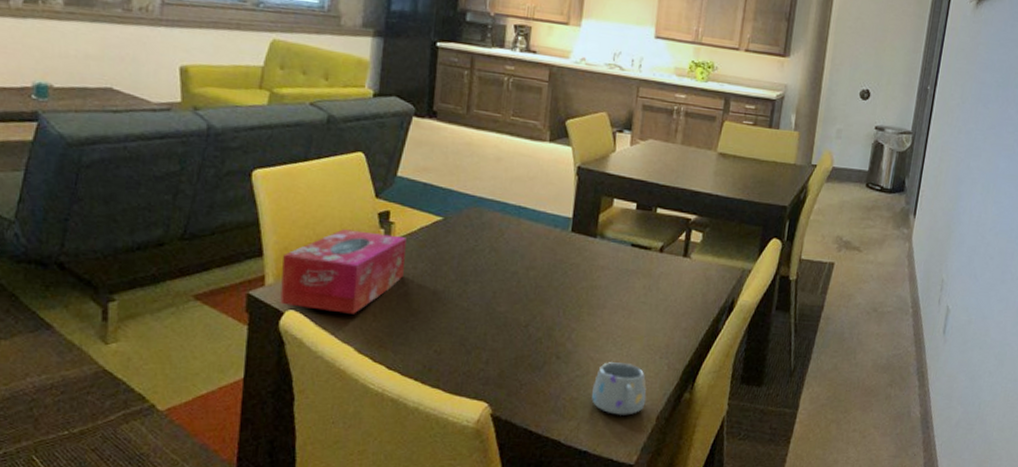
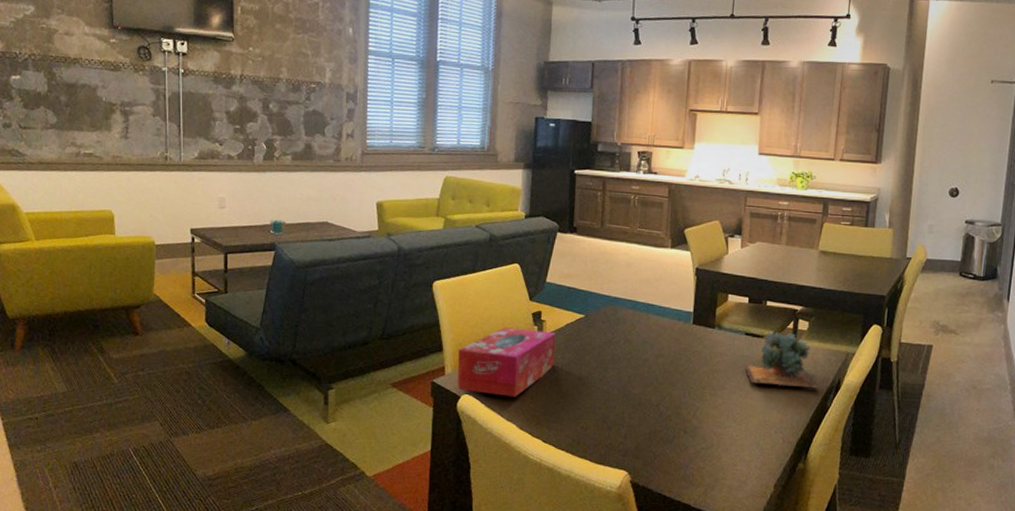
mug: present [591,362,647,415] -> none [715,436,765,483]
succulent plant: none [627,243,711,308] -> present [743,331,820,388]

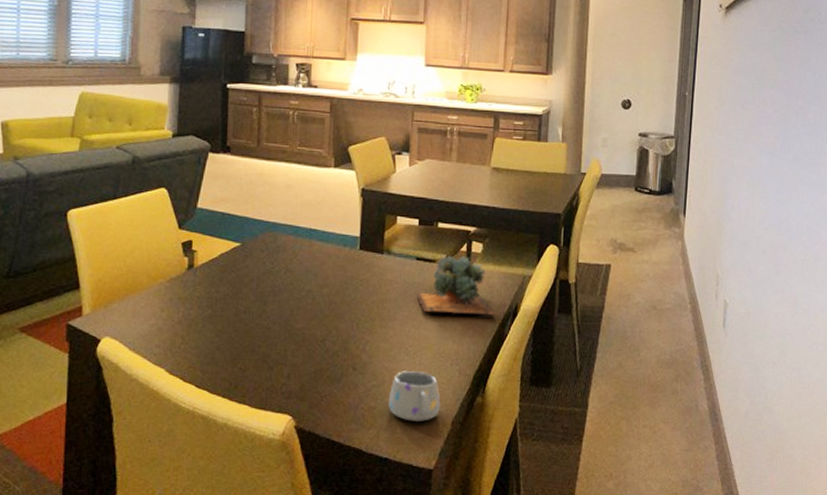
tissue box: present [457,327,555,397] -> none [97,259,208,338]
mug: none [715,436,765,483] -> present [388,371,441,422]

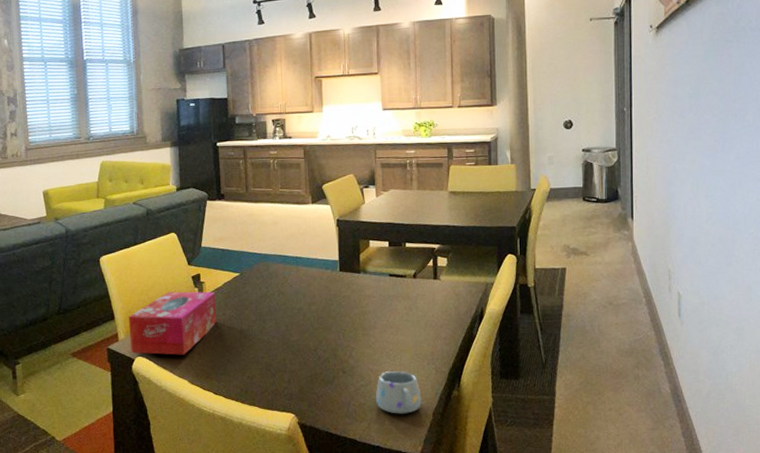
tissue box: none [97,259,208,338] -> present [129,291,216,355]
succulent plant: present [415,255,496,315] -> none [391,270,464,321]

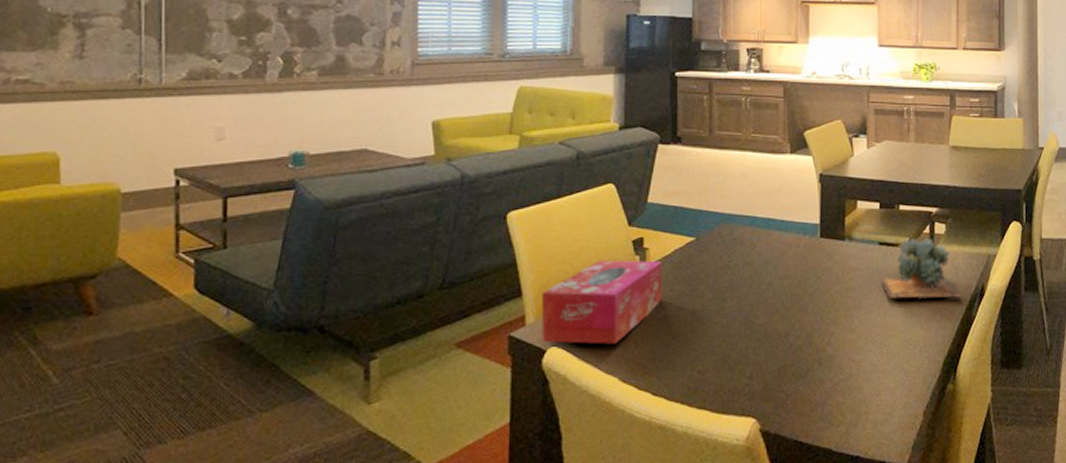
mug: present [375,371,422,414] -> none [856,361,911,415]
succulent plant: none [391,270,464,321] -> present [879,238,963,300]

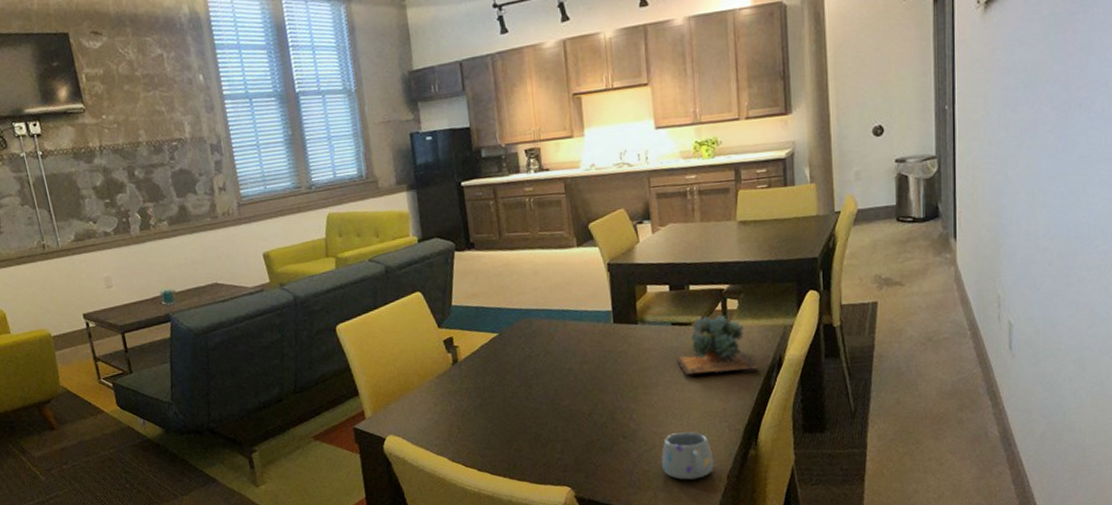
tissue box: present [542,260,662,344] -> none [375,357,475,432]
mug: none [856,361,911,415] -> present [661,431,714,480]

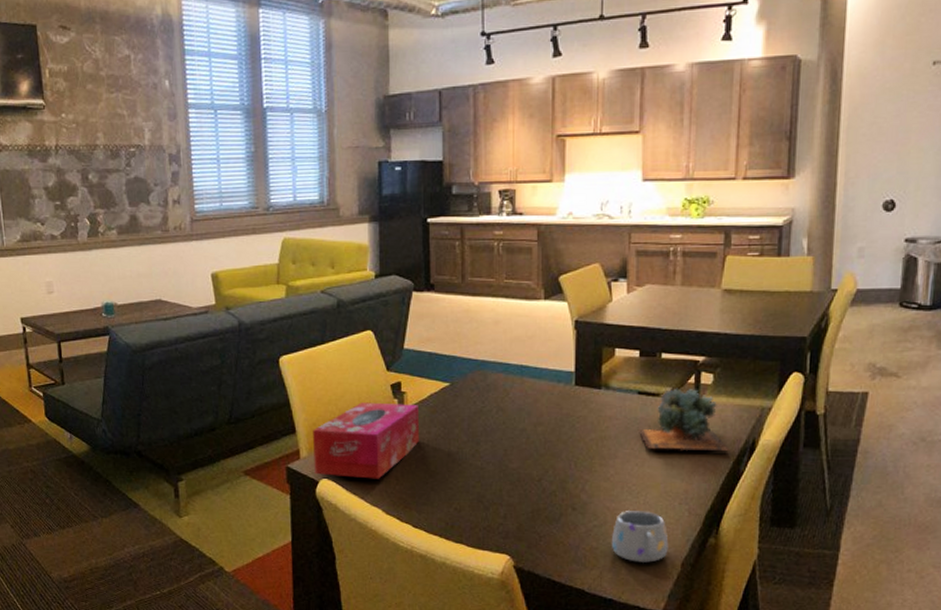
tissue box: none [375,357,475,432] -> present [313,402,419,479]

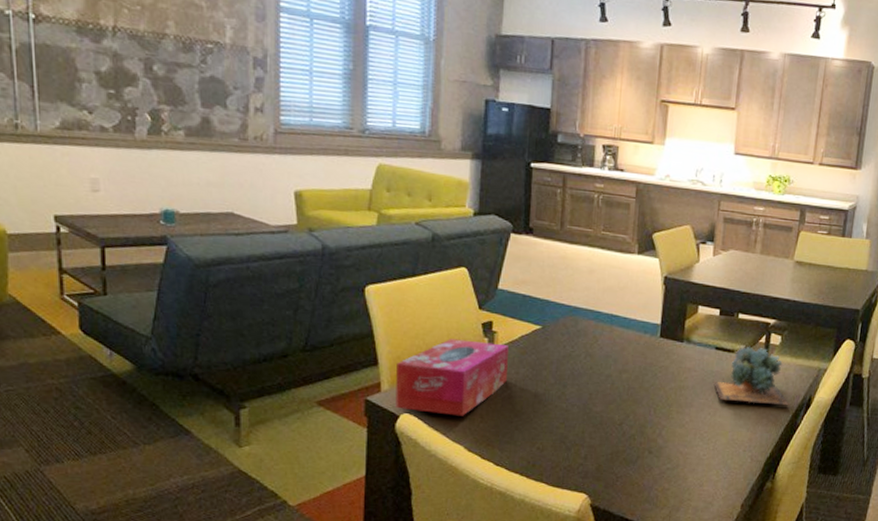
mug: present [611,511,669,563] -> none [681,455,732,504]

